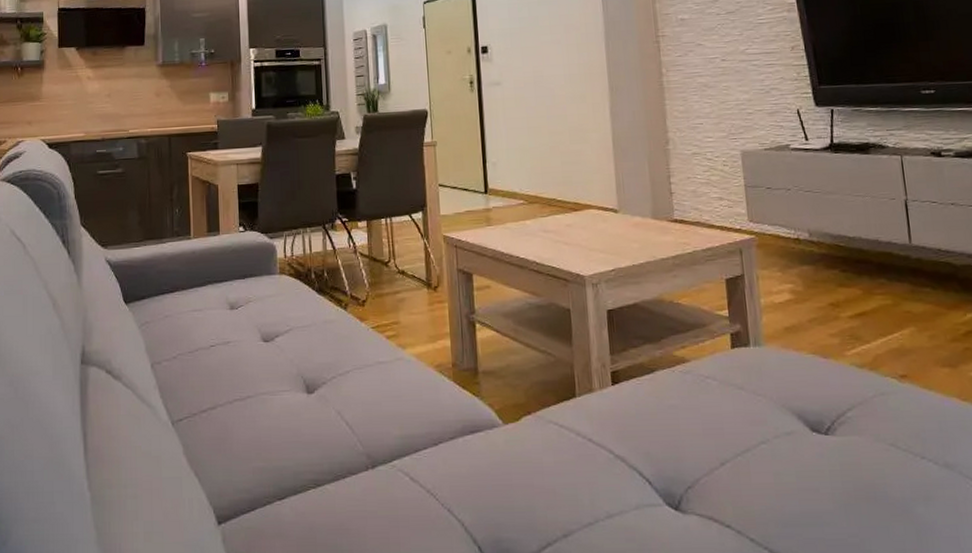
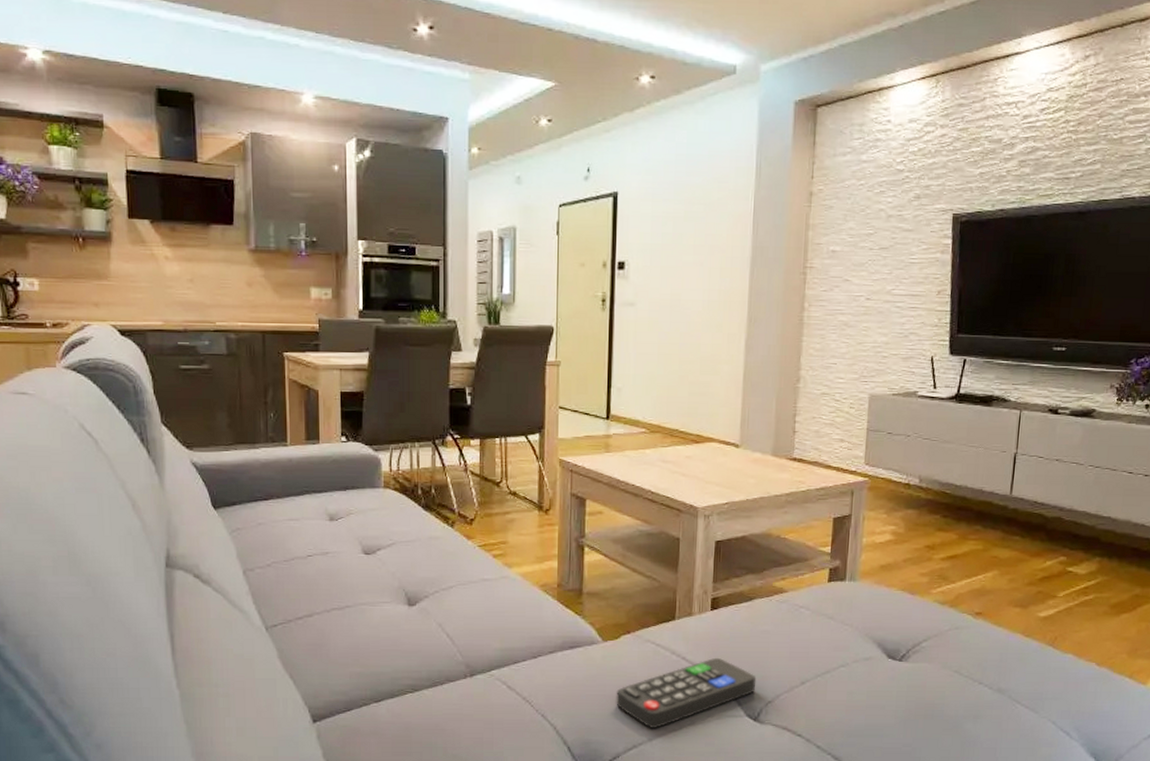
remote control: none [523,437,672,523] -> present [616,657,757,729]

